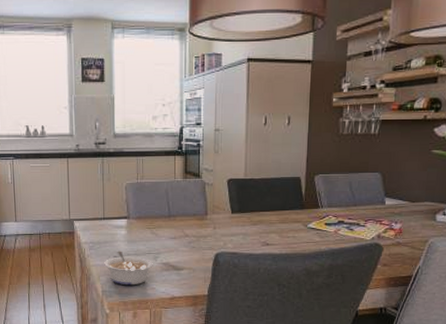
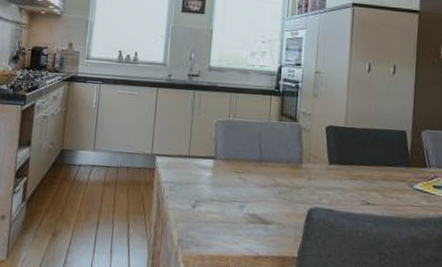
legume: present [104,251,153,286] -> none [184,195,238,237]

